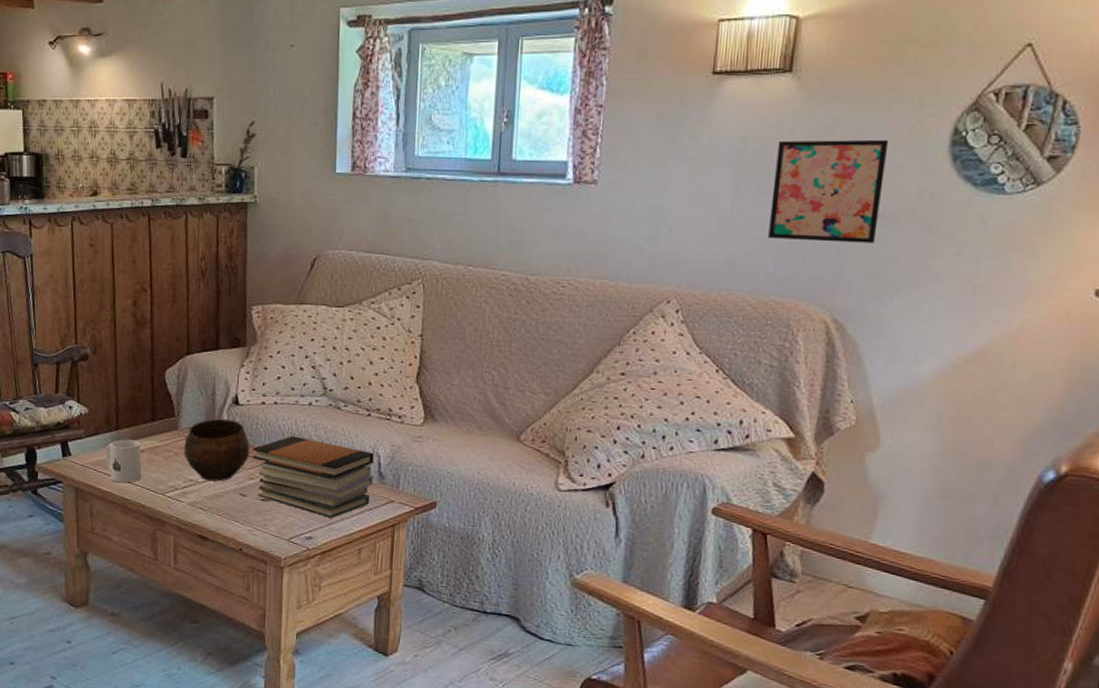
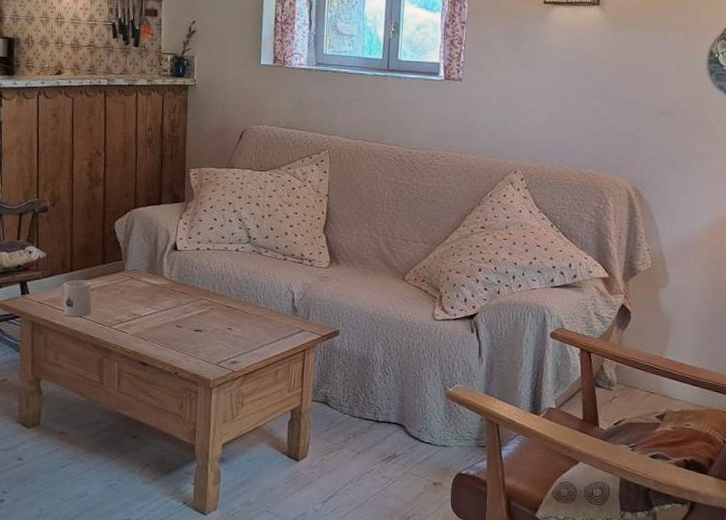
bowl: present [184,419,250,482] -> none [129,262,186,316]
book stack: present [252,436,375,518] -> none [188,276,289,345]
wall art: present [768,139,889,244] -> none [586,54,667,132]

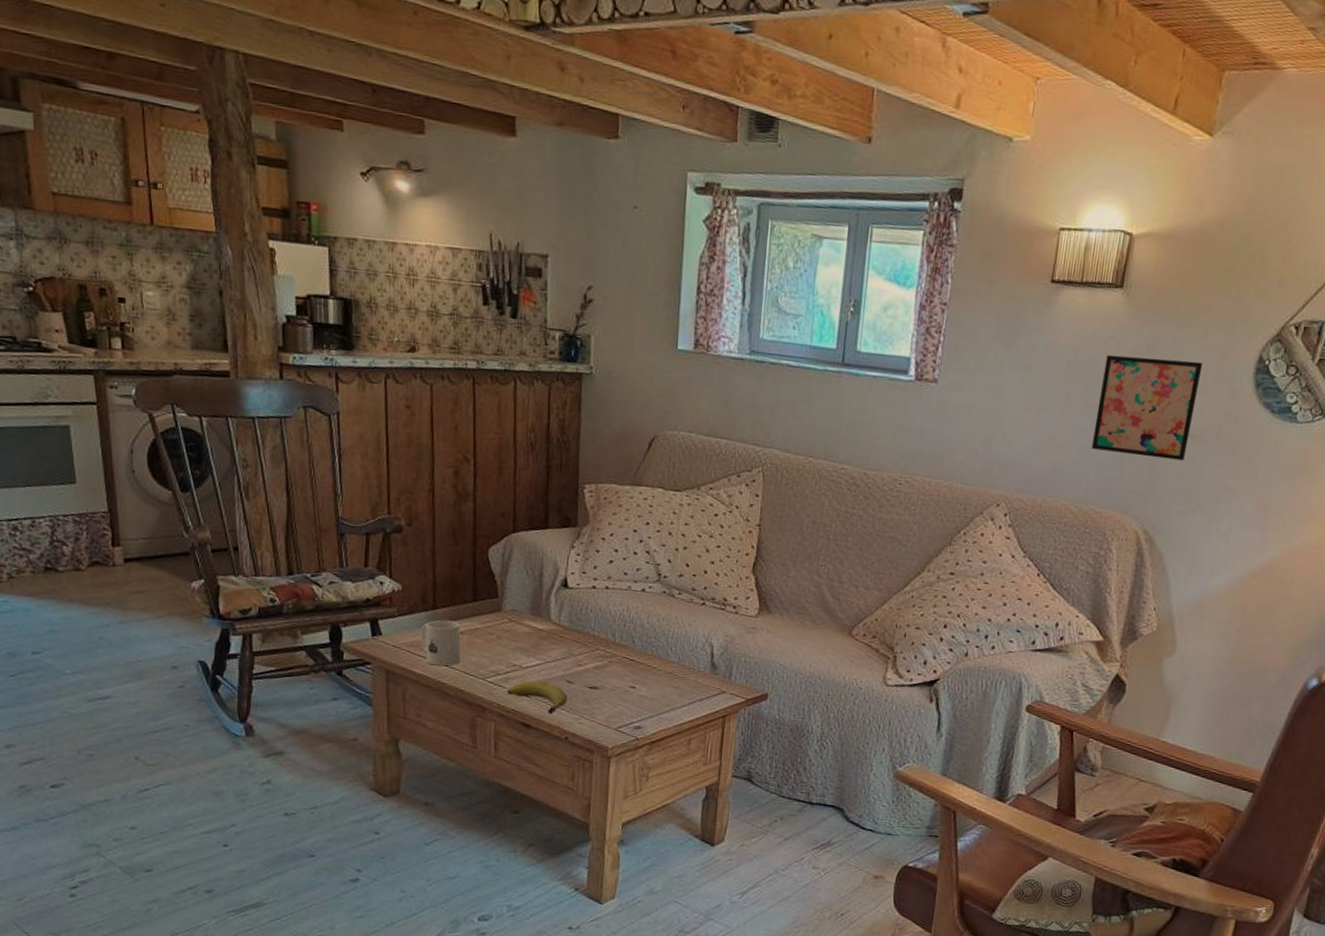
fruit: none [128,327,177,354] -> present [507,681,567,715]
wall art: none [586,54,667,132] -> present [1092,354,1203,461]

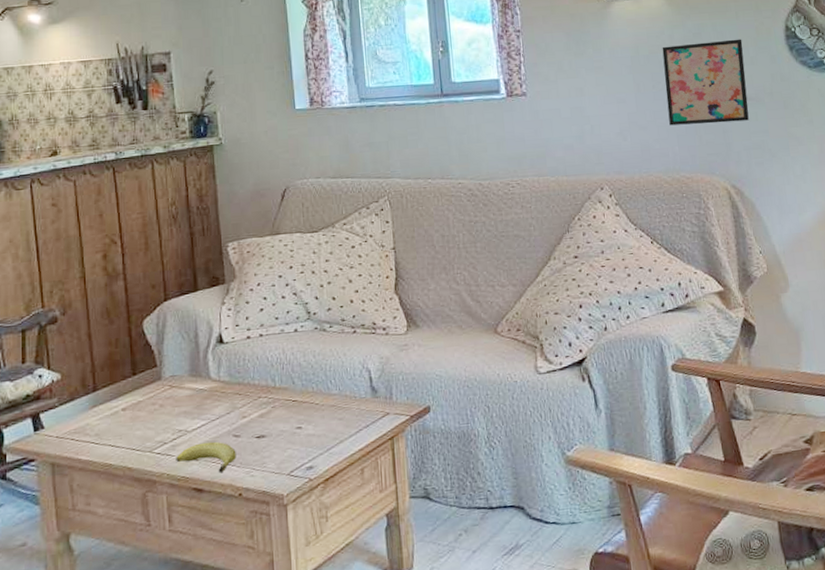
mug: present [420,619,461,667] -> none [83,398,126,449]

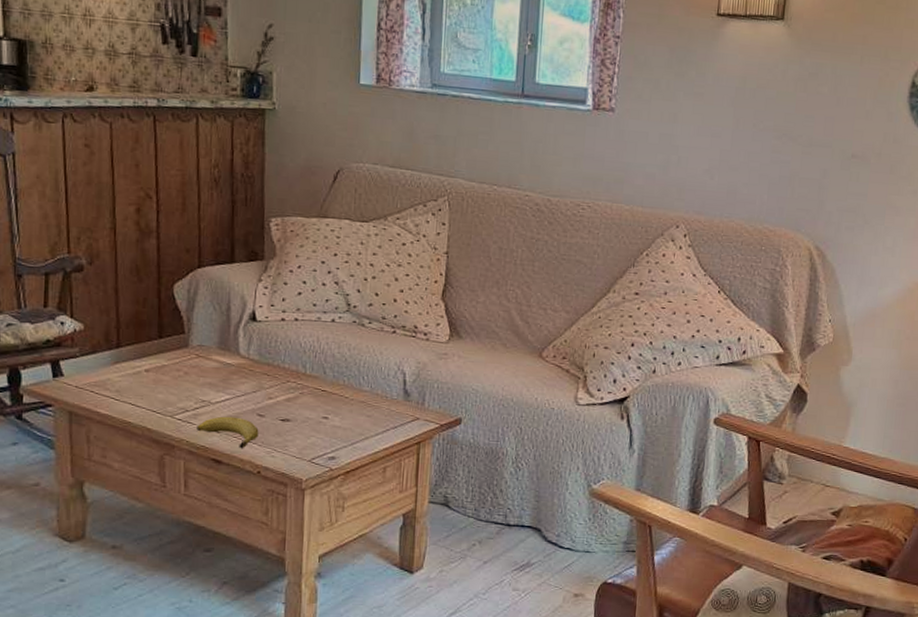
wall art: present [662,39,749,126] -> none [763,82,861,180]

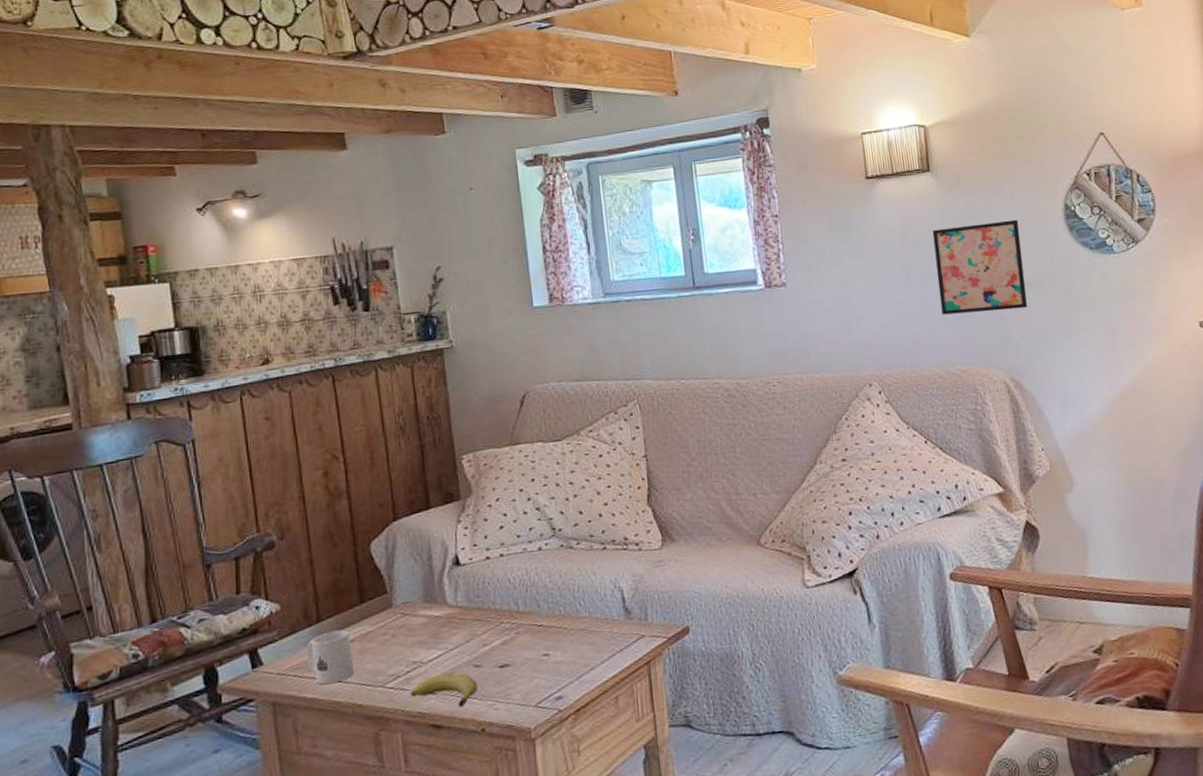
mug: none [104,358,148,405] -> present [306,629,355,685]
wall art: none [763,82,861,180] -> present [932,219,1028,315]

